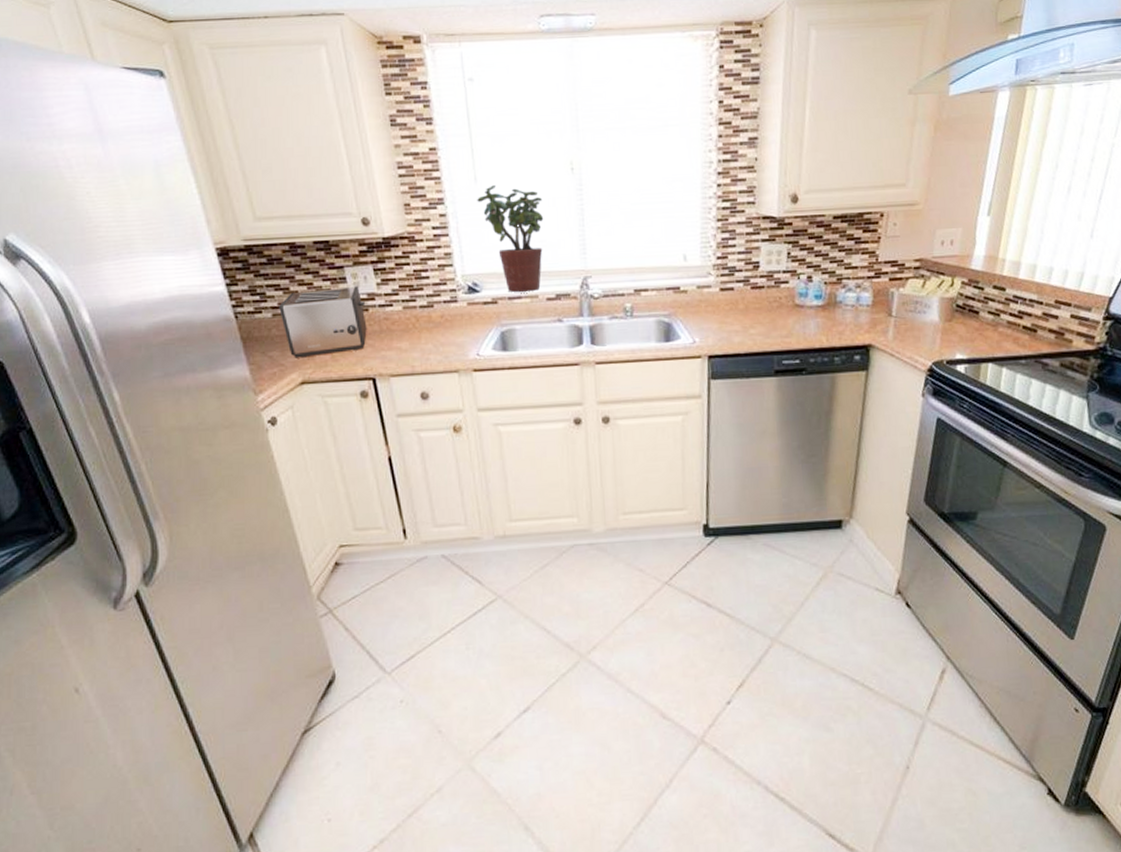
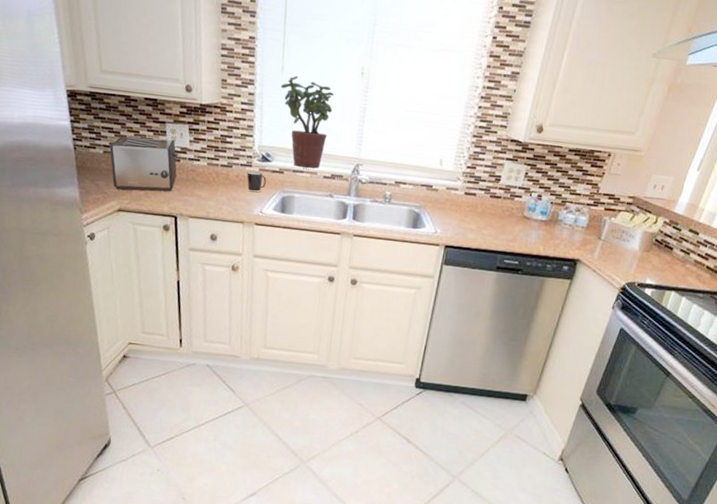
mug: none [453,306,478,333] -> present [247,171,266,193]

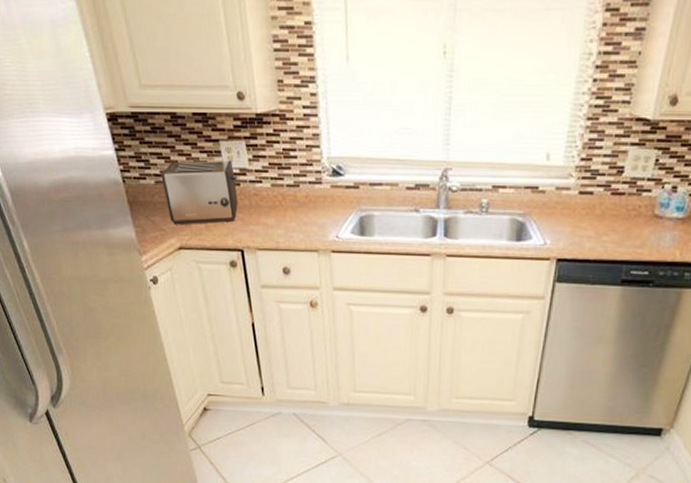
mug: present [247,171,266,193] -> none [317,189,340,214]
potted plant: present [281,75,335,169] -> none [347,65,412,180]

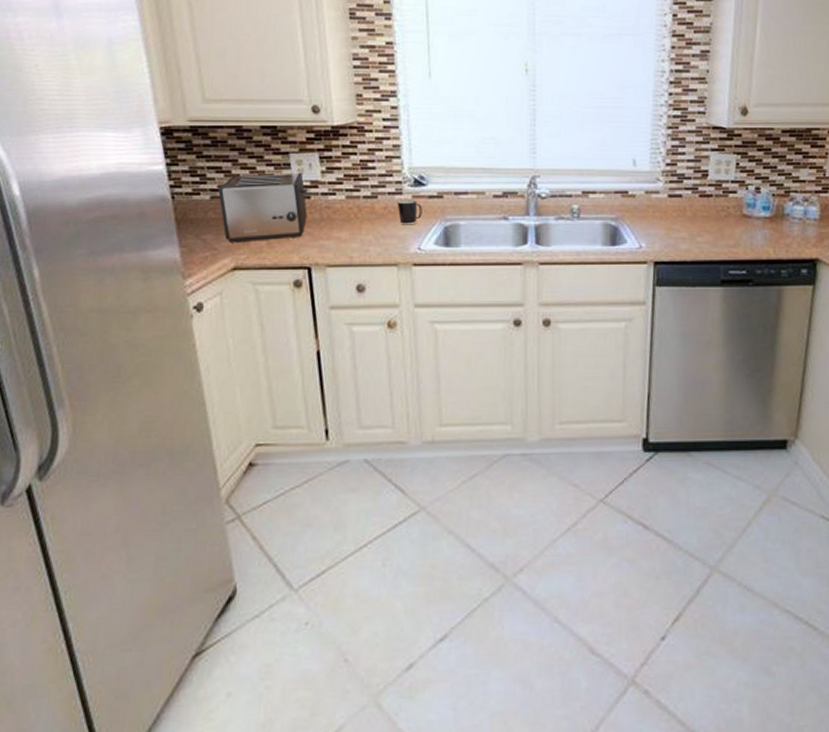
mug: none [317,189,340,214] -> present [397,199,422,225]

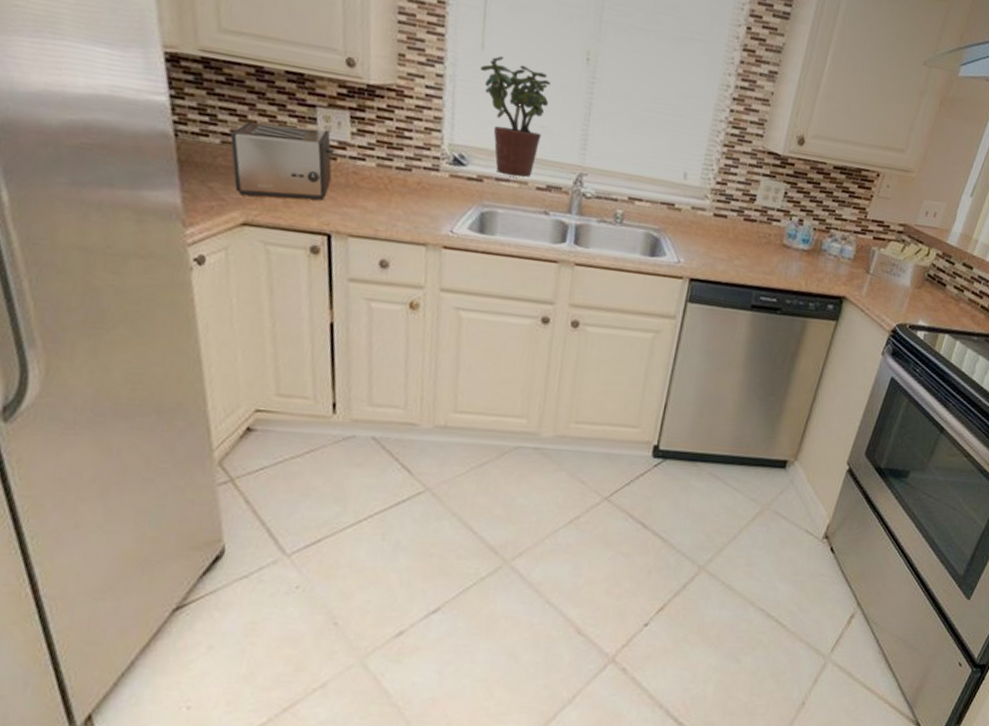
mug: present [397,199,422,225] -> none [432,176,459,206]
potted plant: none [430,80,496,188] -> present [480,55,552,178]

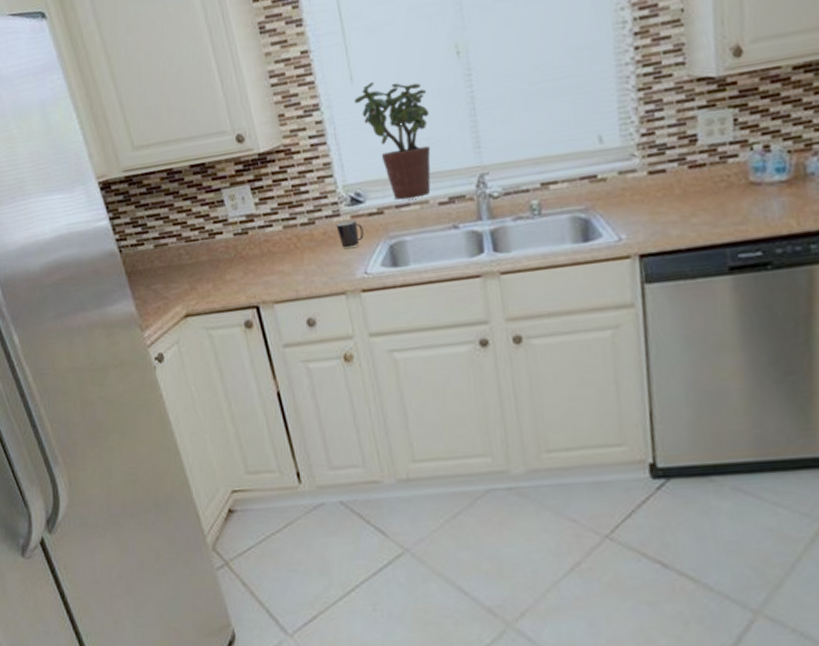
toaster: present [229,121,334,201] -> none [159,208,248,290]
mug: none [432,176,459,206] -> present [336,219,364,250]

